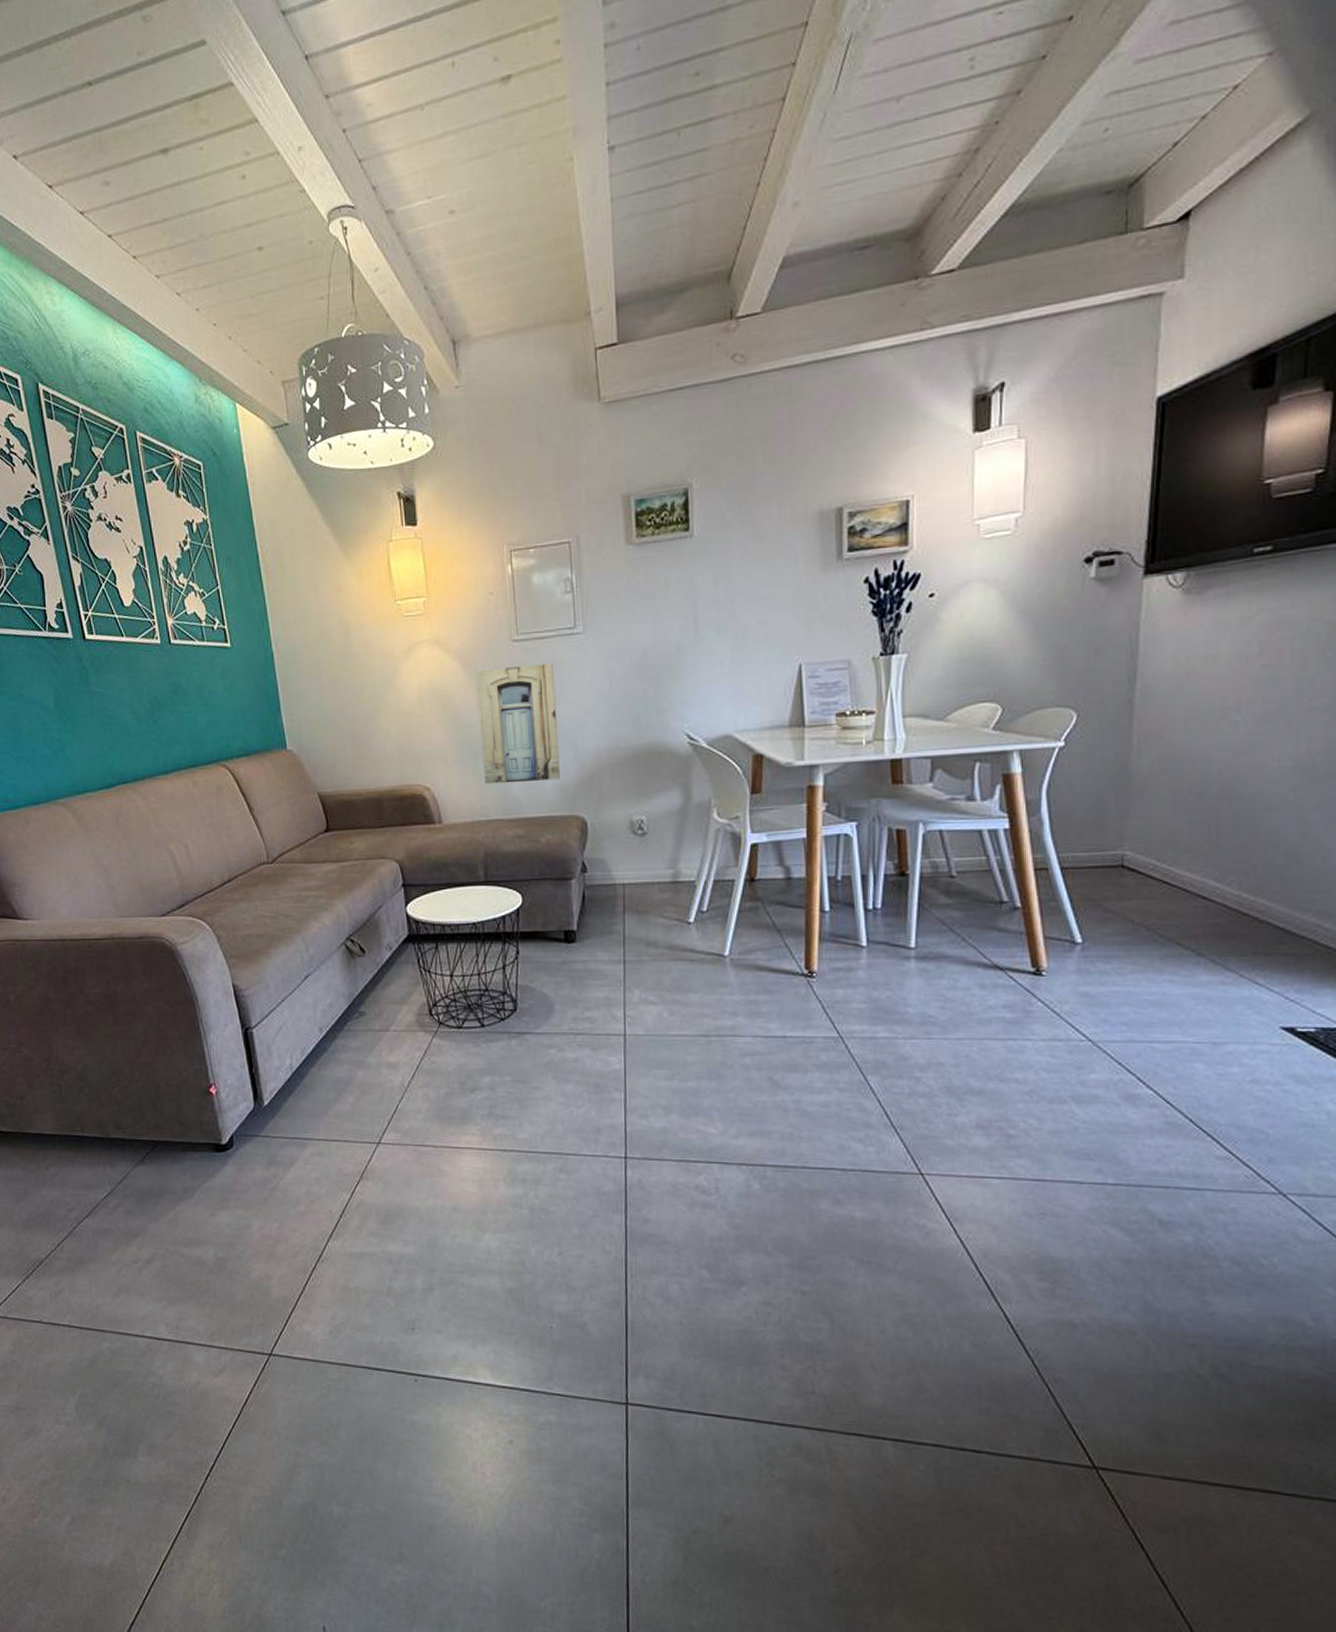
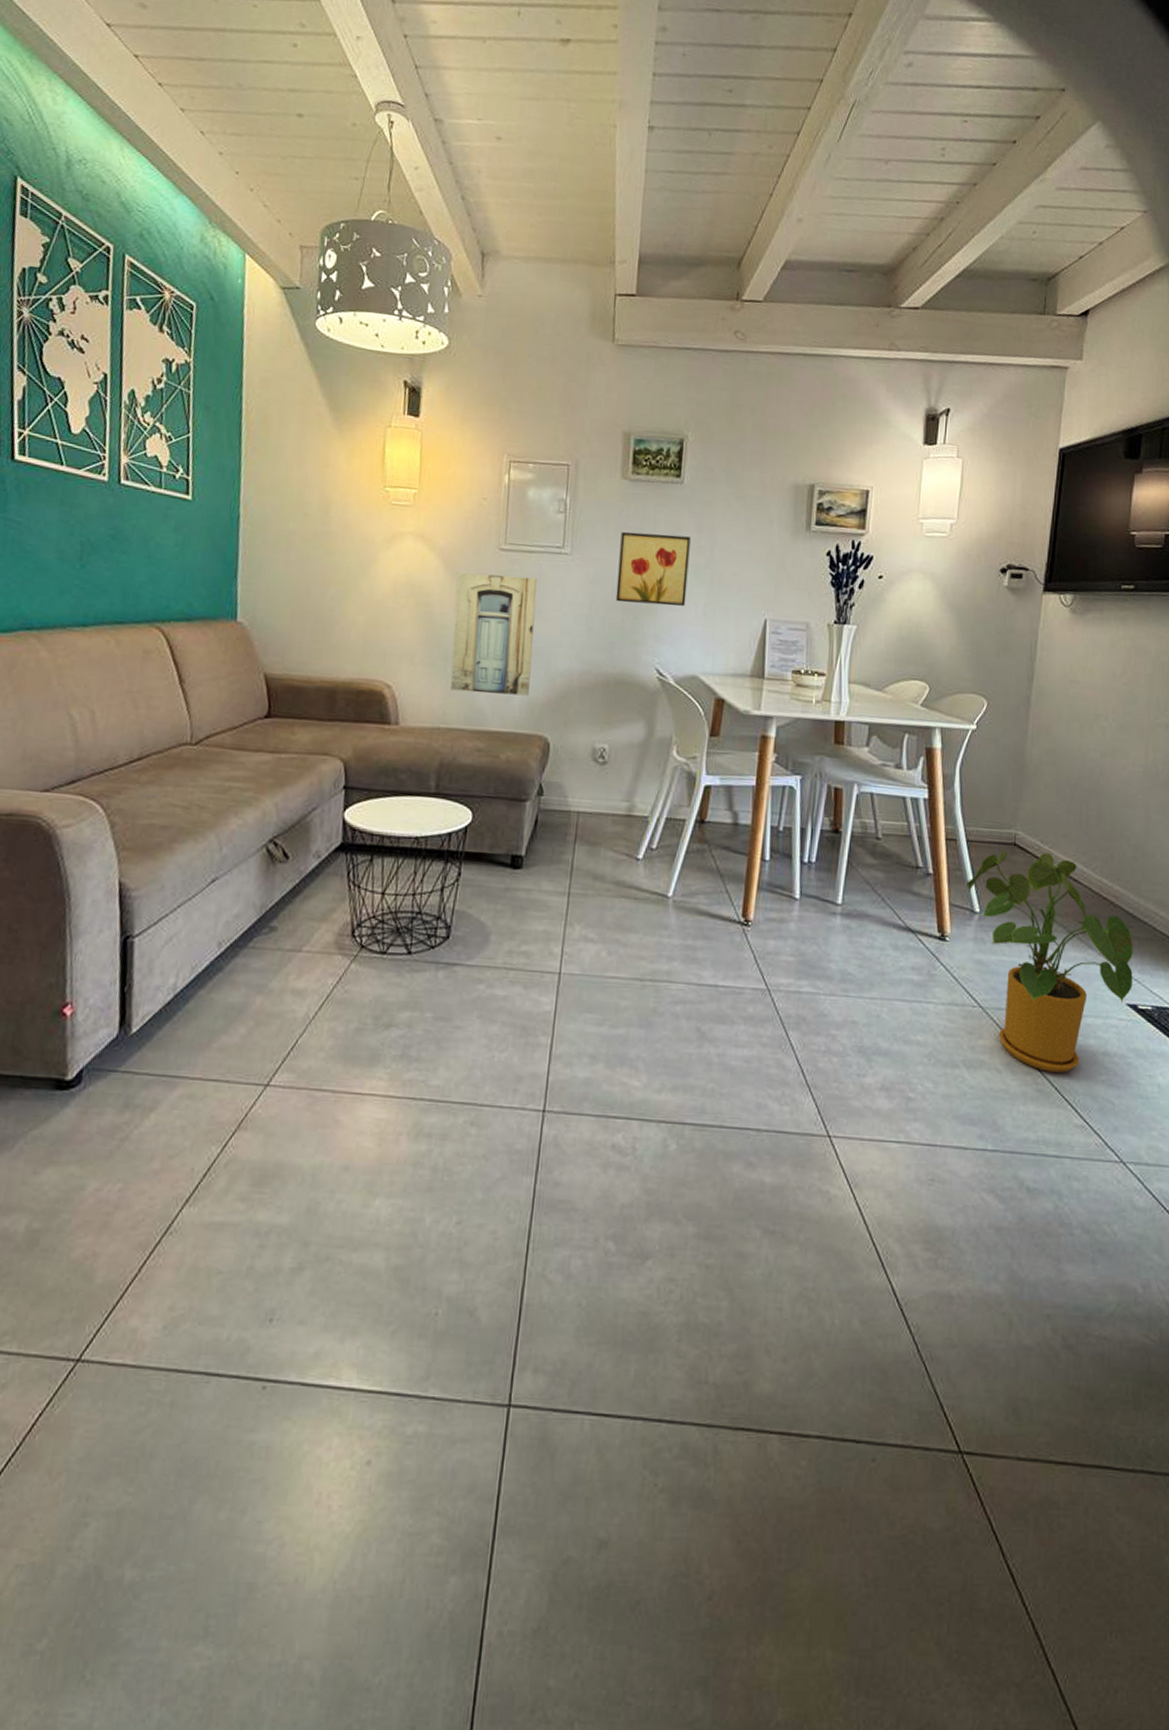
wall art: none [633,592,710,673] -> present [615,531,691,606]
house plant: none [1063,872,1293,1103] -> present [966,851,1137,1073]

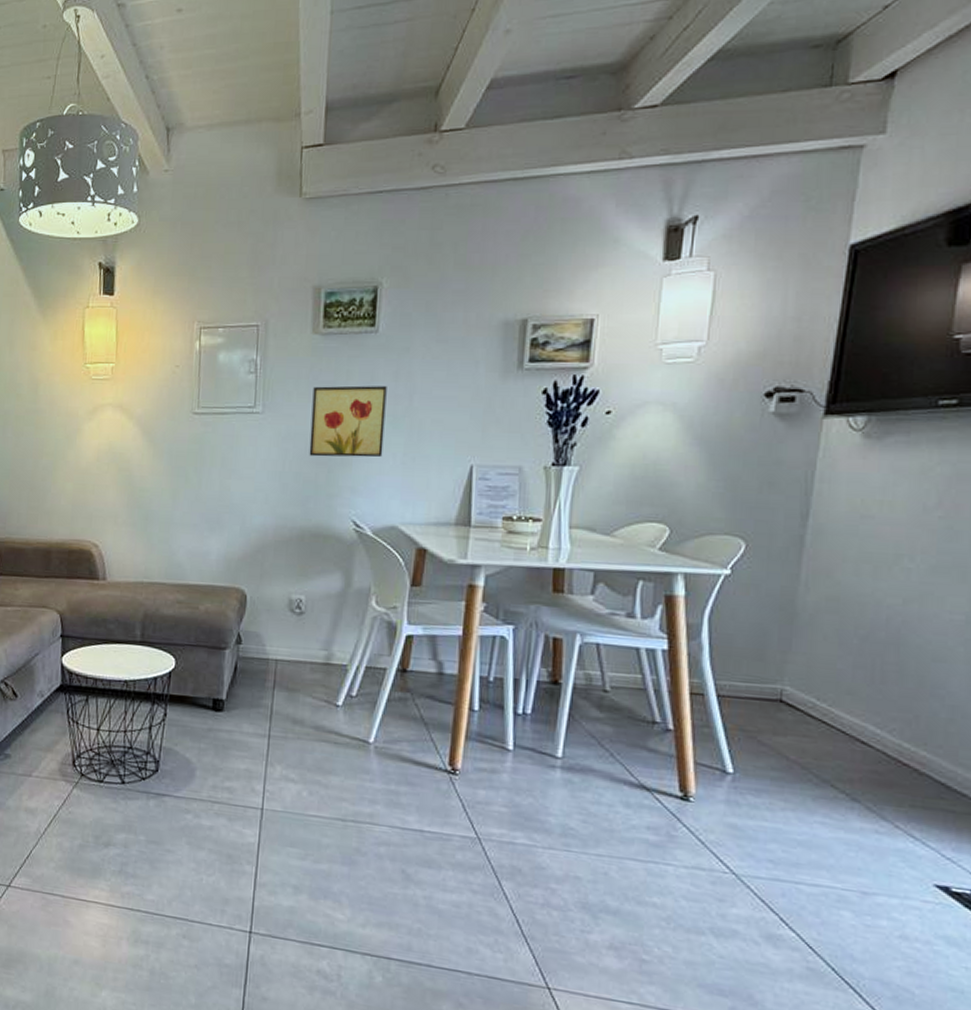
wall art: present [450,572,537,696] -> none [151,437,230,551]
house plant: present [966,851,1137,1073] -> none [716,708,952,953]

